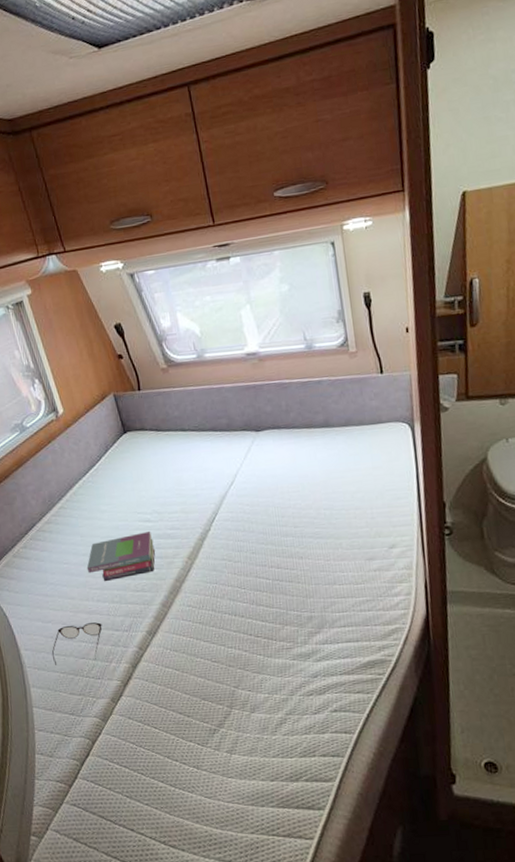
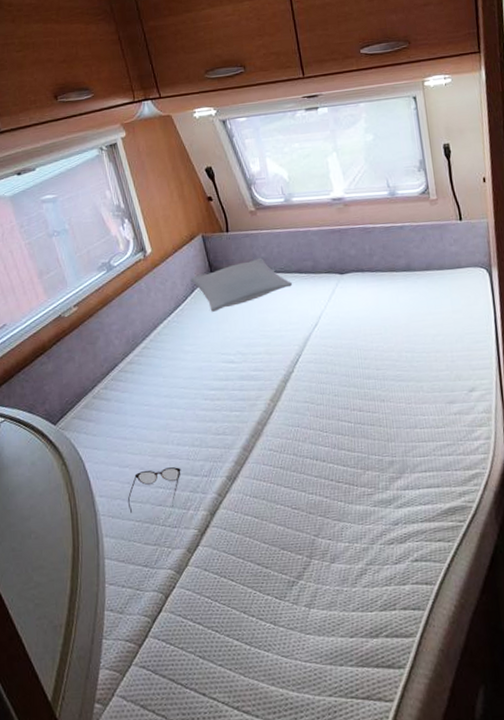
books: present [86,532,156,581] -> none [168,373,239,424]
pillow: none [103,416,208,472] -> present [190,257,293,312]

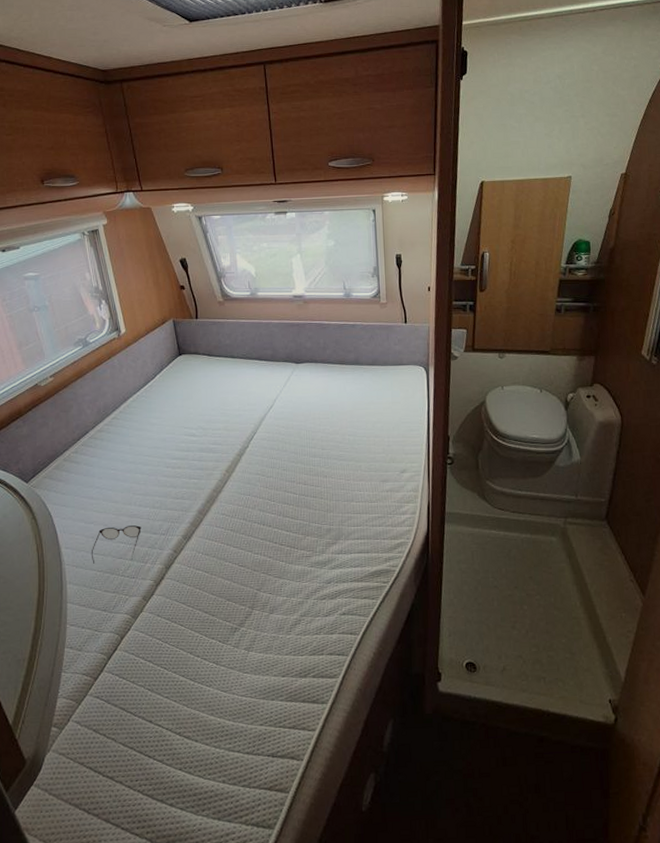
pillow: present [190,257,293,312] -> none [160,344,253,390]

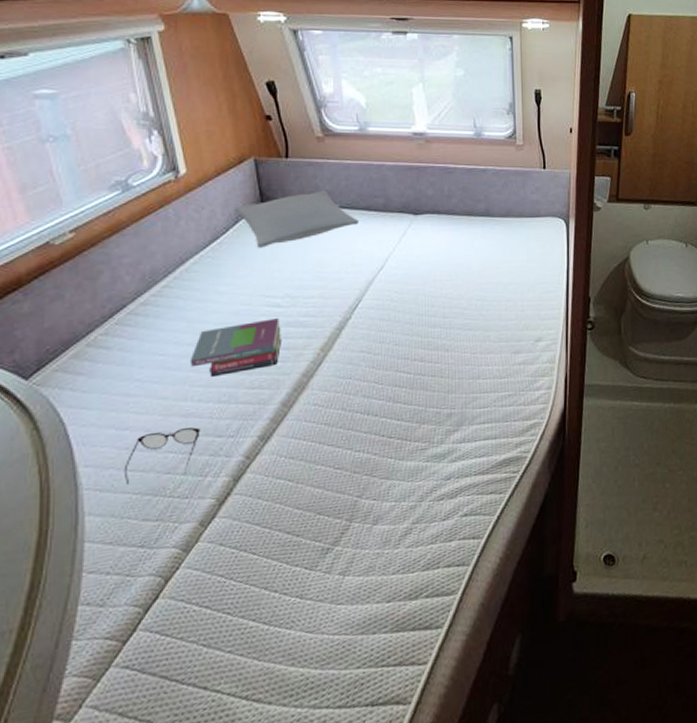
books: none [132,445,198,488] -> present [189,318,283,376]
pillow: none [160,344,253,390] -> present [234,190,360,248]

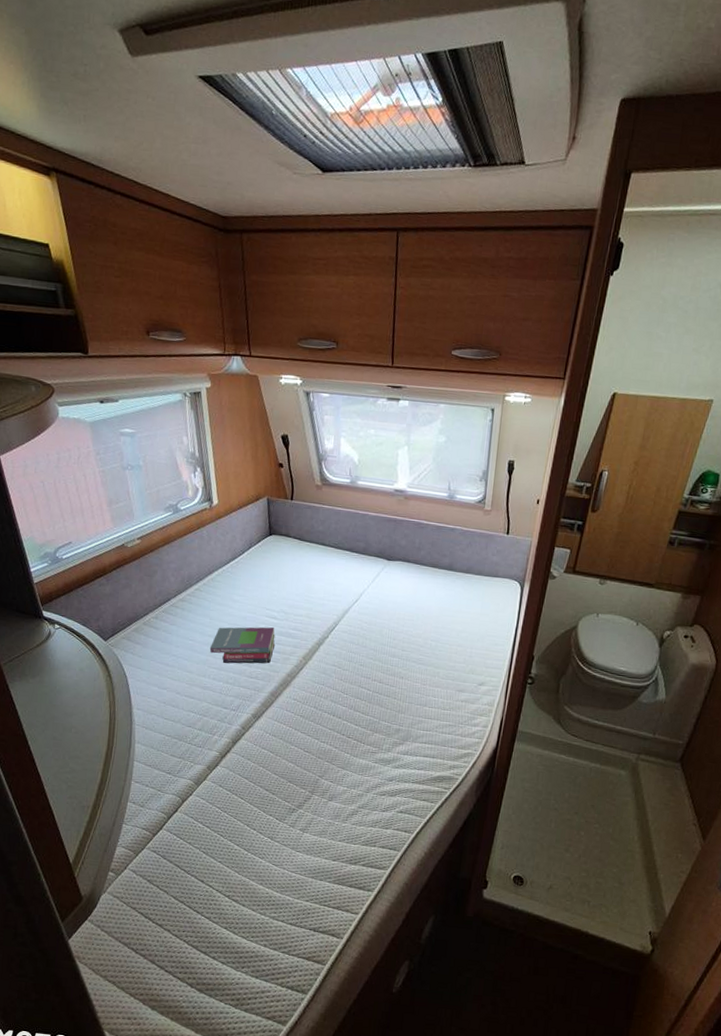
spectacles: present [123,427,201,484] -> none [161,695,213,729]
pillow: present [234,190,360,248] -> none [249,529,343,571]

